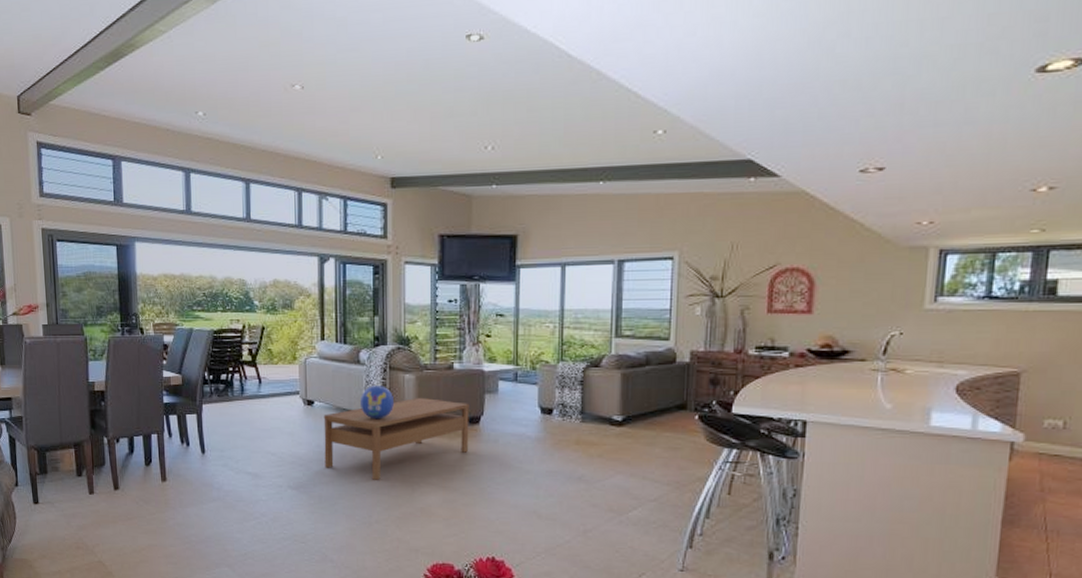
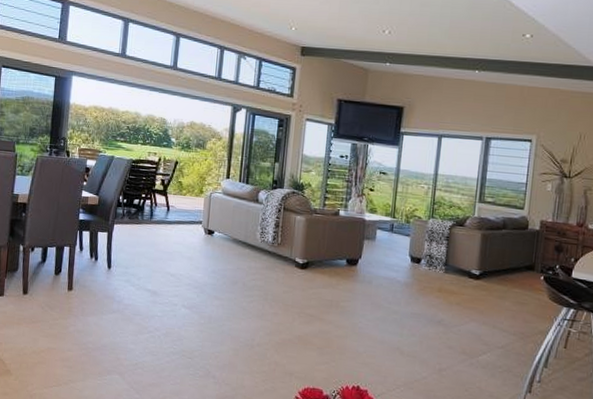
coffee table: present [323,397,469,480] -> none [217,237,350,307]
decorative sphere: present [361,385,394,420] -> none [255,223,285,254]

